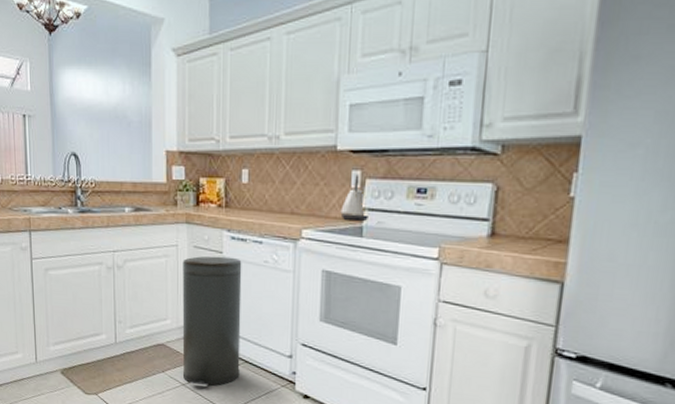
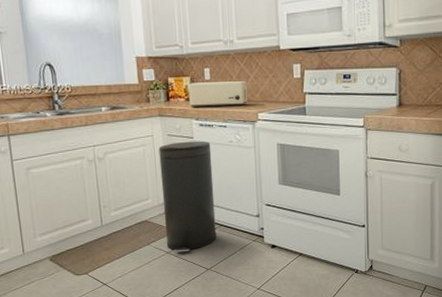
toaster: none [222,186,292,218] -> present [188,81,248,108]
kettle: present [340,175,370,222] -> none [287,67,310,104]

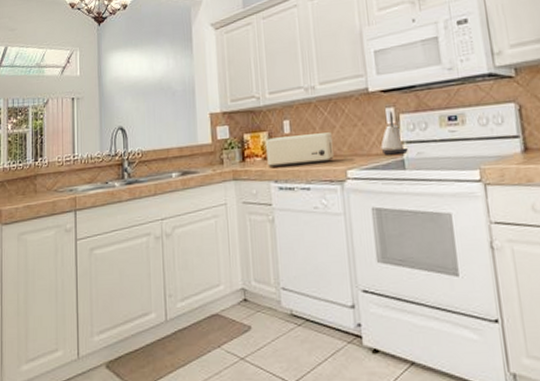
pedal bin: present [159,141,217,253] -> none [232,208,302,359]
kettle: none [287,67,310,104] -> present [380,111,409,157]

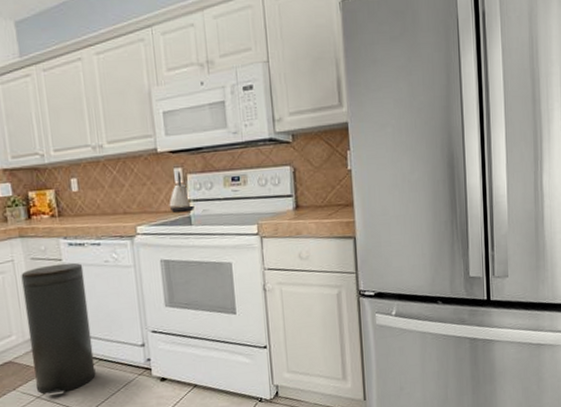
pedal bin: none [232,208,302,359] -> present [21,262,96,397]
toaster: present [266,132,335,168] -> none [53,191,124,225]

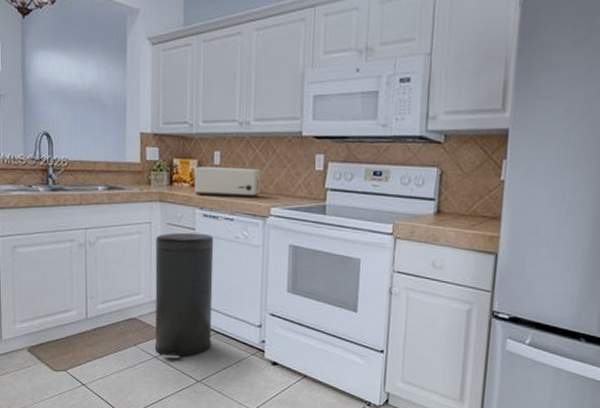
toaster: none [53,191,124,225] -> present [195,166,261,197]
kettle: present [169,171,195,214] -> none [306,158,332,201]

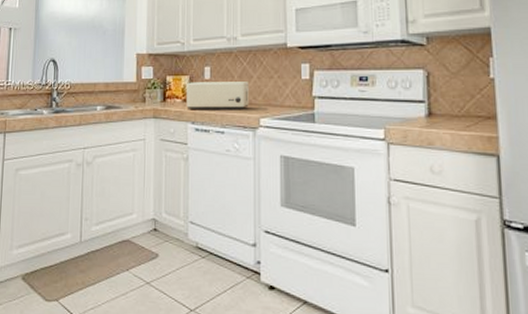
pedal bin: present [154,232,214,359] -> none [147,147,206,285]

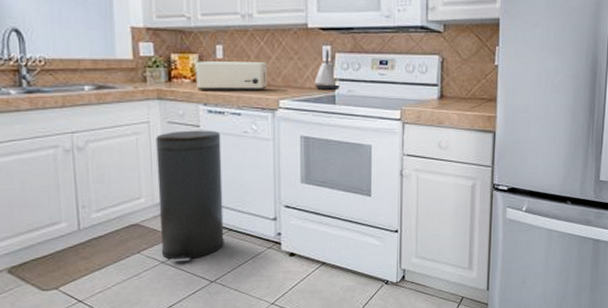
pedal bin: none [147,147,206,285] -> present [156,130,224,262]
kettle: none [294,67,320,109] -> present [314,49,341,91]

